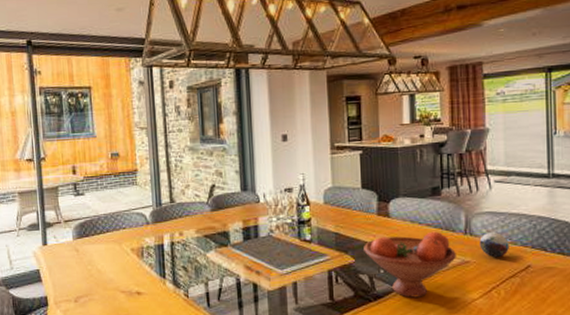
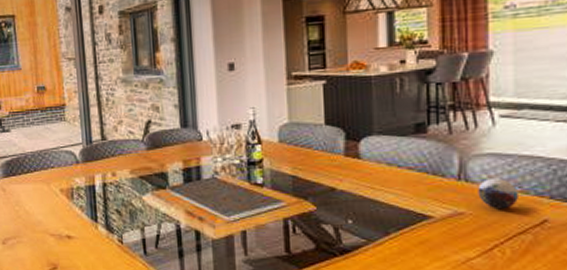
fruit bowl: present [364,231,457,298] -> none [327,176,448,254]

